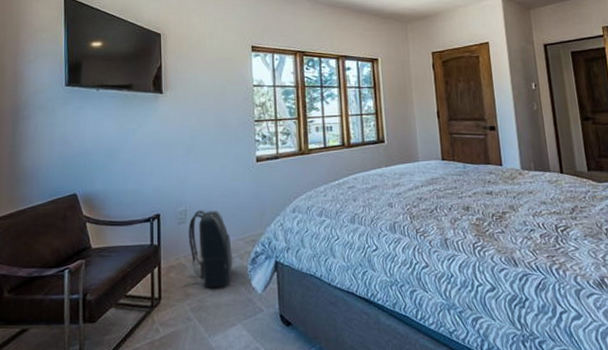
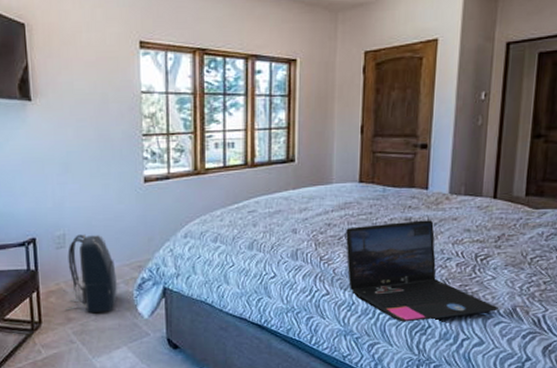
laptop: none [436,193,588,295] -> present [346,220,498,322]

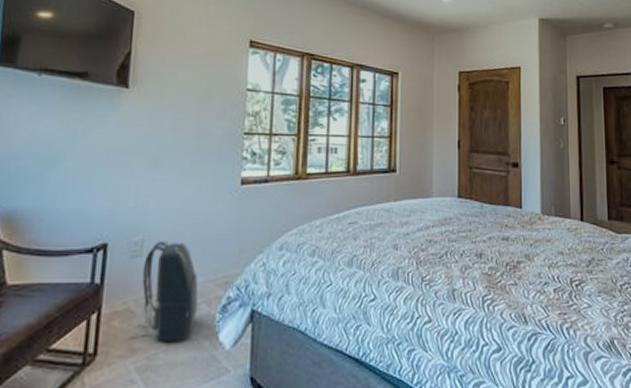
laptop: present [346,220,498,322] -> none [447,240,597,357]

